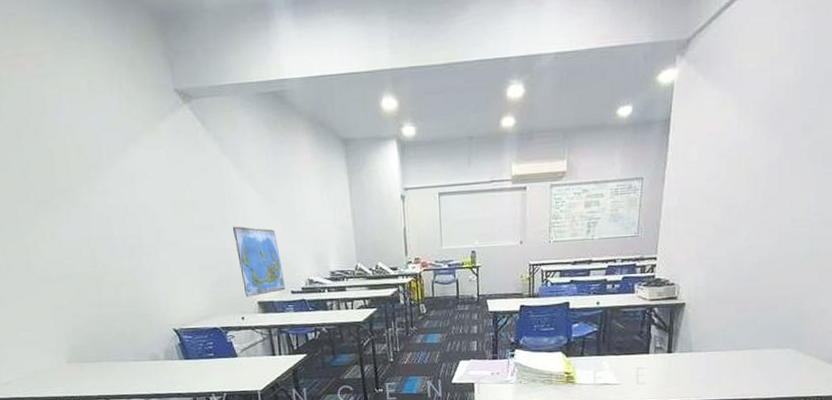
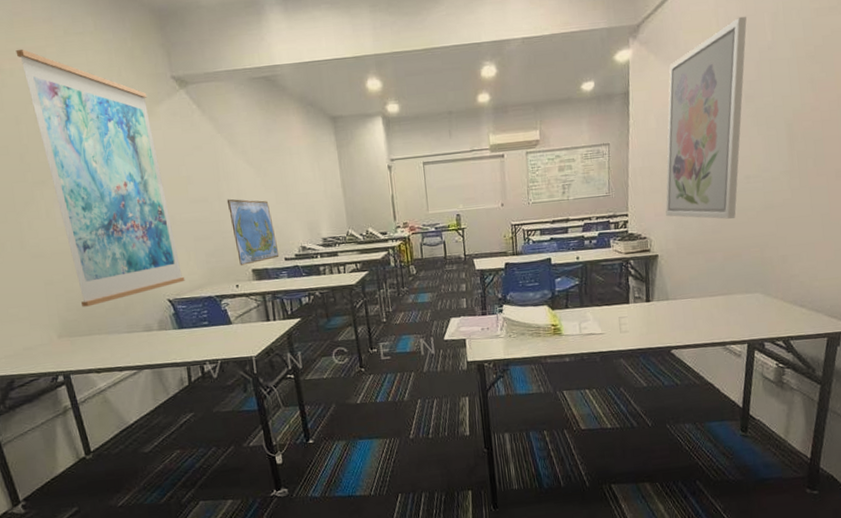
wall art: none [13,55,191,333] -> present [15,49,185,307]
wall art: none [698,31,816,267] -> present [665,16,747,219]

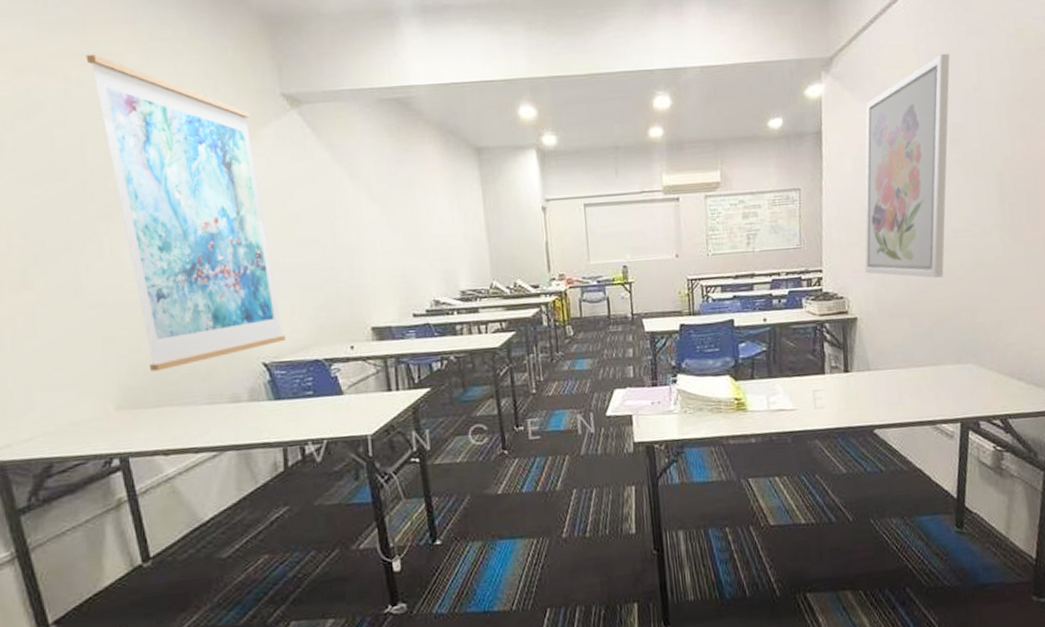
world map: present [226,198,279,266] -> none [343,241,406,322]

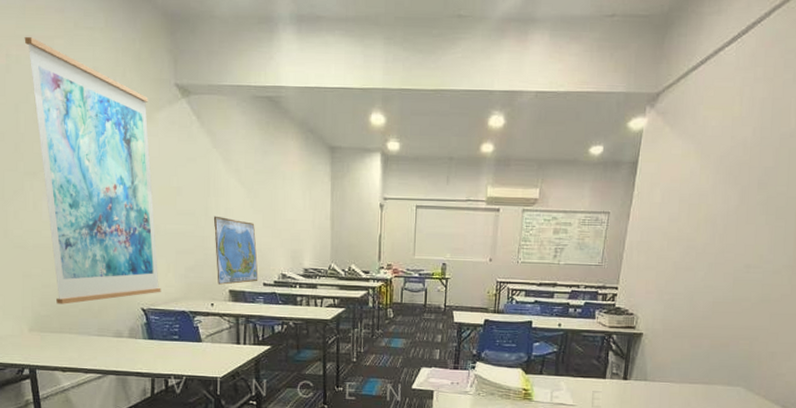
world map: none [343,241,406,322] -> present [213,216,259,285]
wall art: present [864,53,950,278] -> none [657,99,773,307]

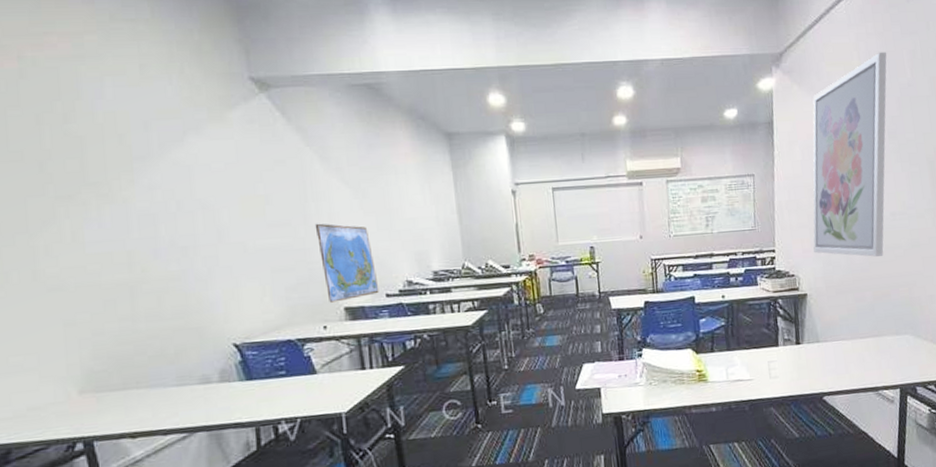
wall art: present [24,36,161,304] -> none [41,33,257,354]
wall art: none [657,99,773,307] -> present [812,52,887,257]

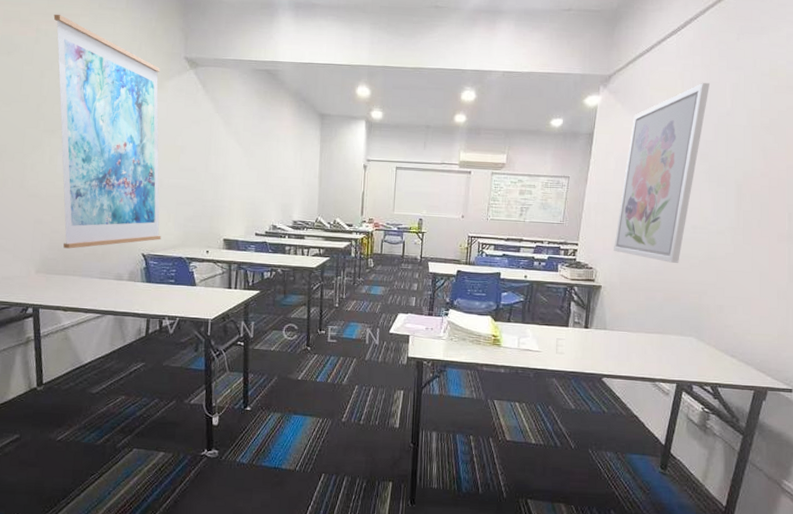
wall art: none [41,33,257,354] -> present [53,14,161,249]
world map: present [315,223,379,303] -> none [212,172,251,234]

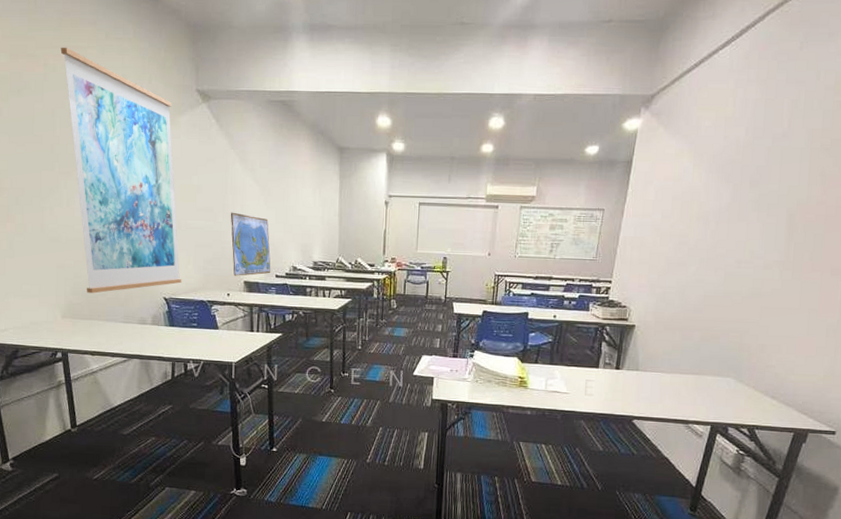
world map: none [212,172,251,234] -> present [230,212,271,276]
wall art: present [614,82,711,263] -> none [650,100,766,300]

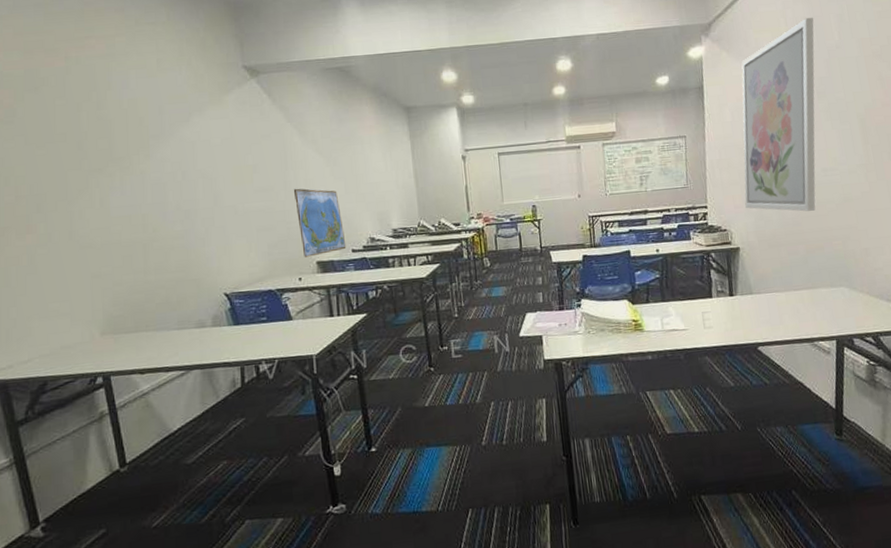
wall art: present [60,47,182,293] -> none [84,37,244,302]
wall art: none [650,100,766,300] -> present [741,17,816,212]

